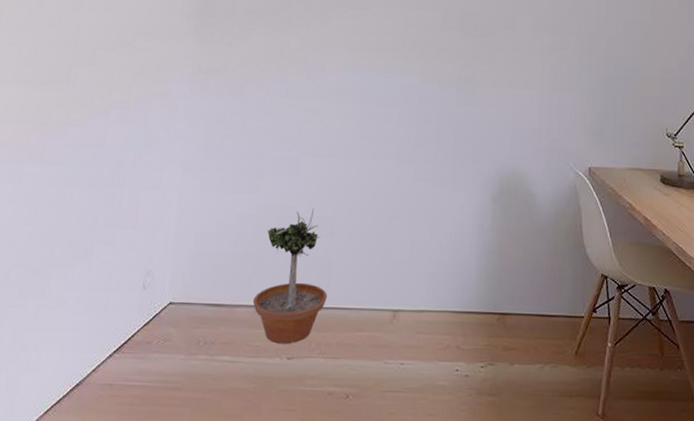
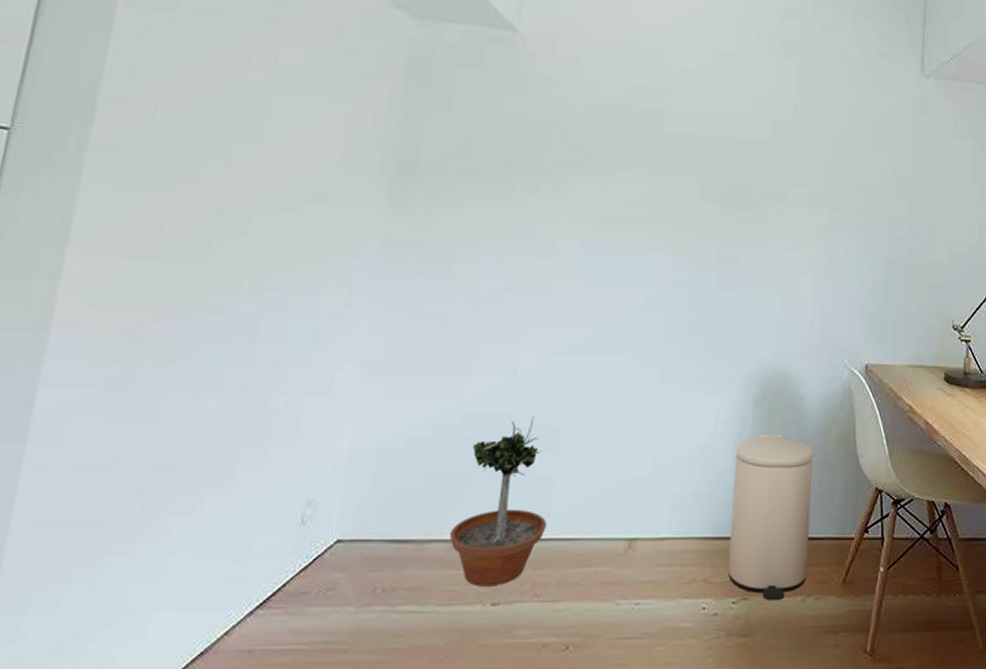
pedal bin: none [475,225,546,366] -> present [727,434,813,600]

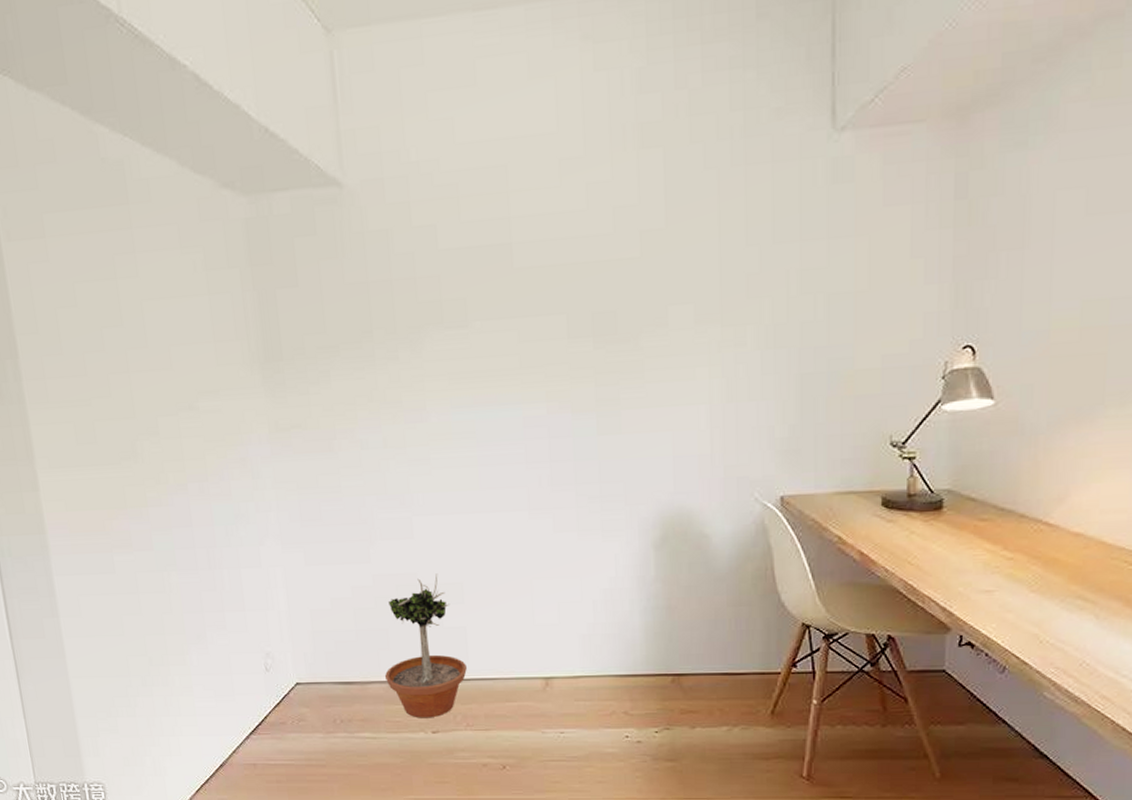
pedal bin: present [727,434,813,600] -> none [640,575,730,730]

